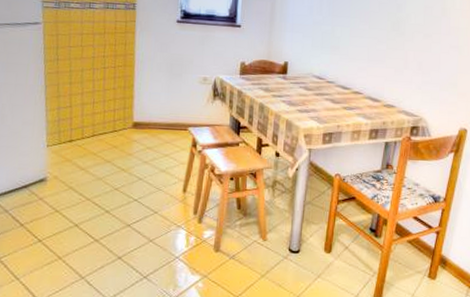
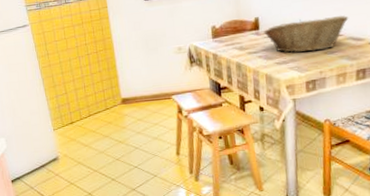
fruit basket: none [291,71,370,105] -> present [263,15,349,53]

